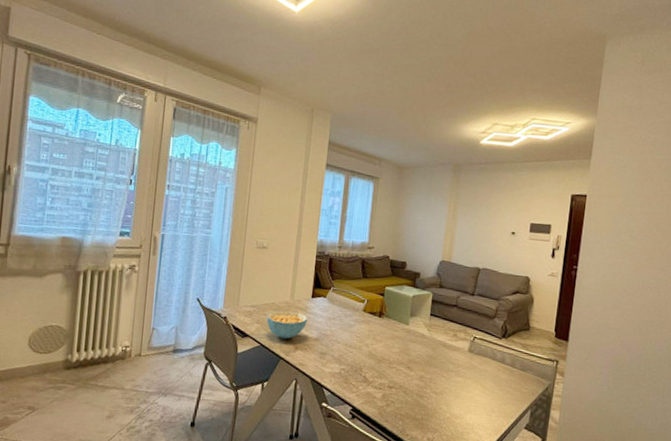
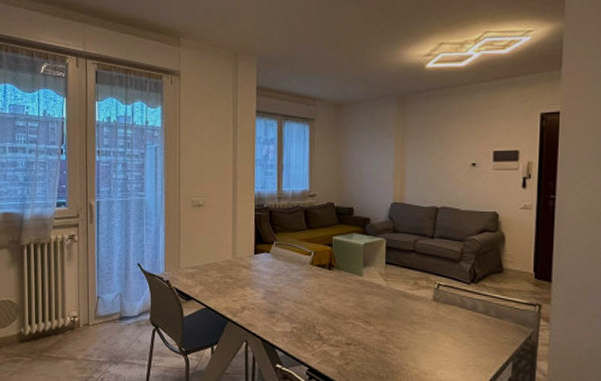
cereal bowl: present [266,310,307,340] -> none [209,269,252,300]

